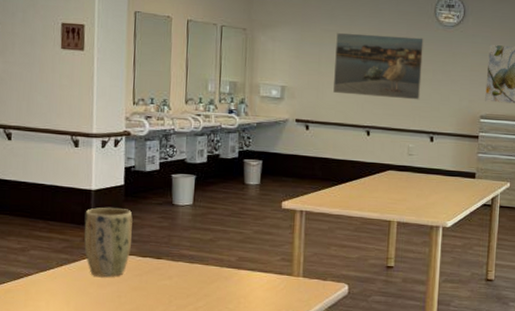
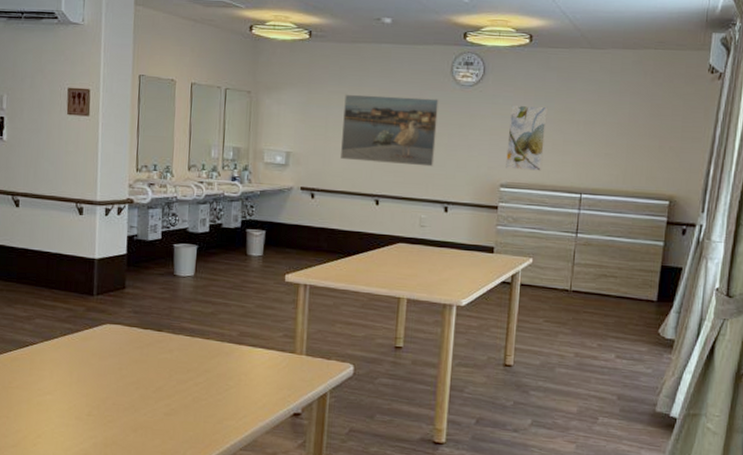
plant pot: present [84,207,133,277] -> none [87,276,135,349]

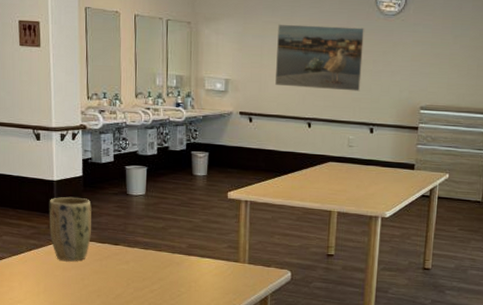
plant pot: none [87,276,135,349] -> present [49,196,91,261]
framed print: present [506,104,548,171] -> none [425,32,464,94]

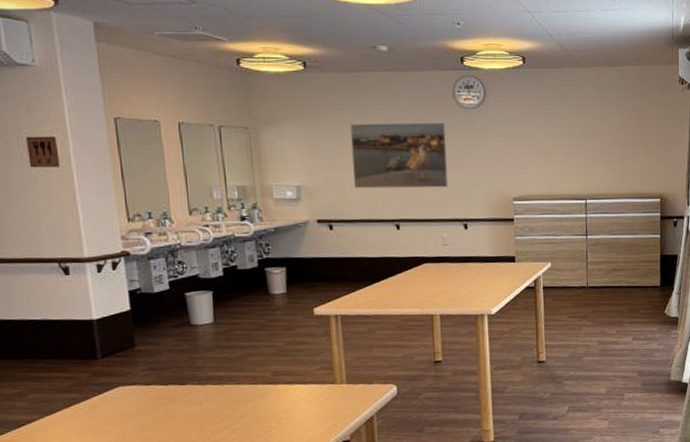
plant pot: present [49,196,91,261] -> none [88,336,149,413]

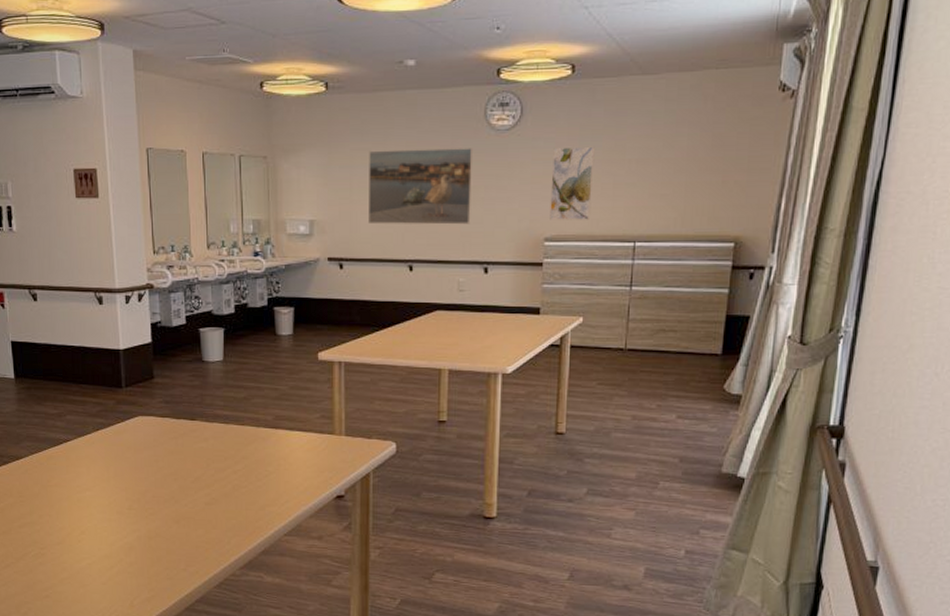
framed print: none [514,123,549,183] -> present [550,146,595,220]

